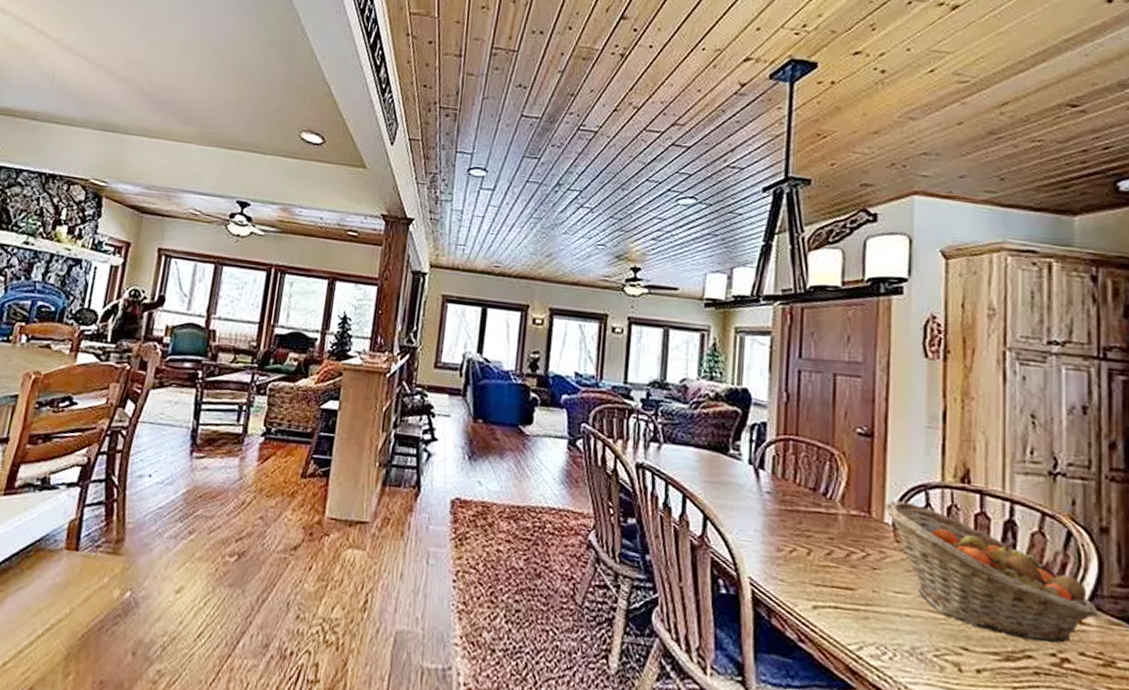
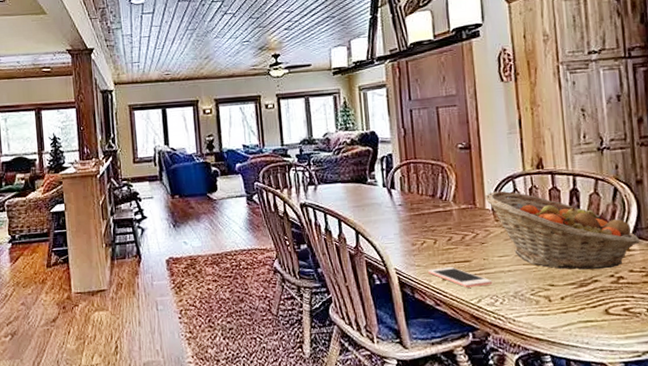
cell phone: none [794,588,882,629] -> present [428,267,493,288]

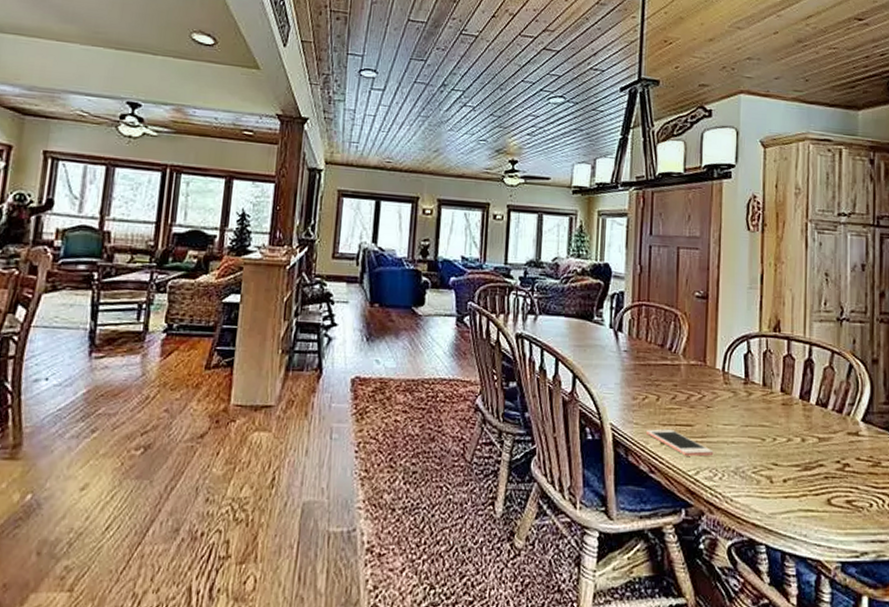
fruit basket: present [484,191,640,270] -> none [716,350,870,453]

